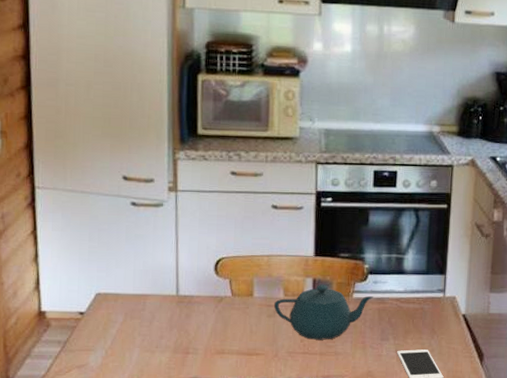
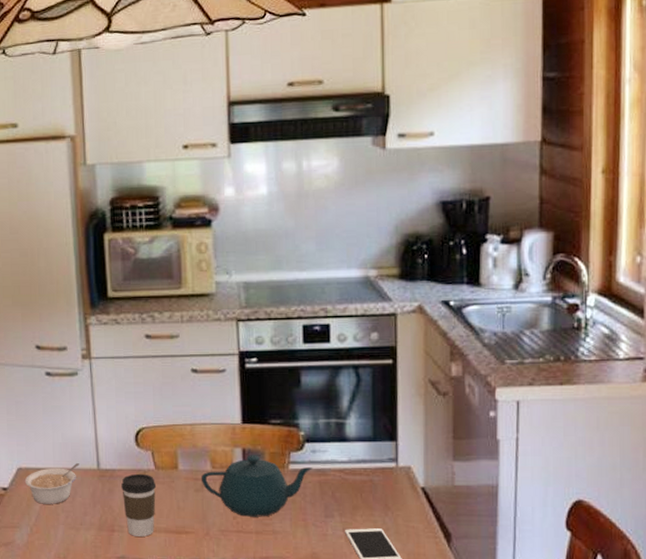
legume: none [102,289,159,328] -> present [24,463,79,504]
coffee cup: none [198,300,232,358] -> present [121,473,157,537]

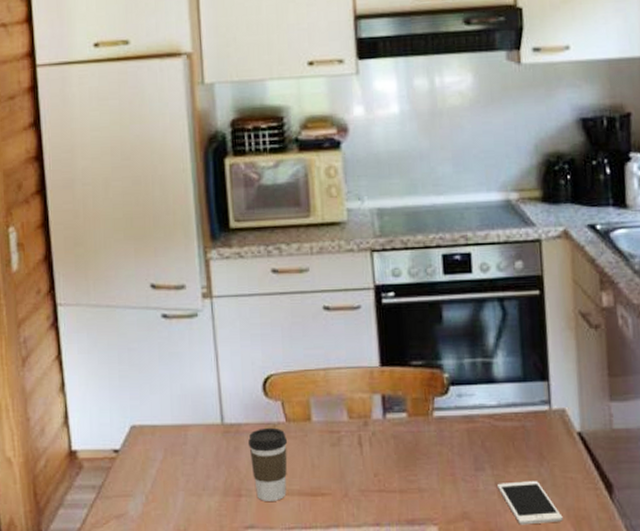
legume: present [24,463,79,504] -> none [138,418,201,467]
teapot: present [200,455,313,517] -> none [336,401,460,473]

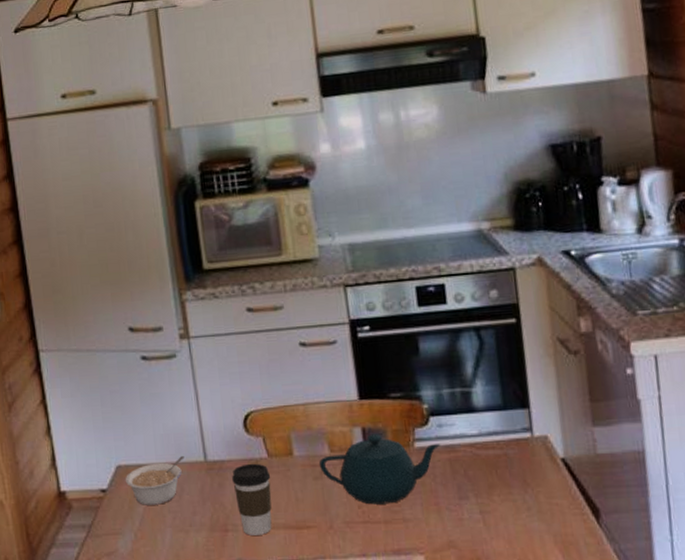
legume: none [138,418,201,467] -> present [125,456,184,505]
teapot: none [336,401,460,473] -> present [318,434,441,505]
cell phone: present [498,481,563,525] -> none [482,508,550,552]

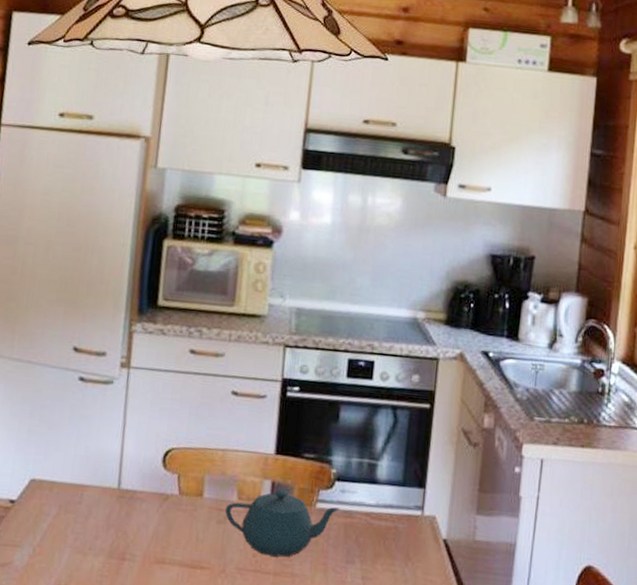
legume: present [125,456,184,505] -> none [36,480,99,524]
coffee cup: present [232,463,272,535] -> none [139,497,178,569]

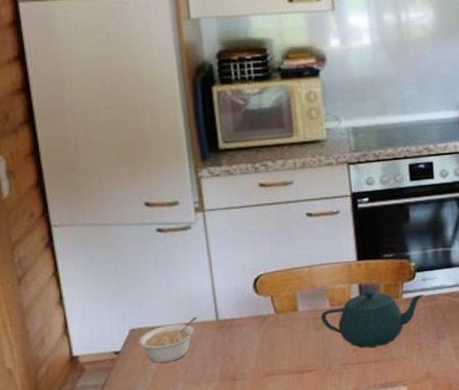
legume: none [36,480,99,524] -> present [138,317,197,363]

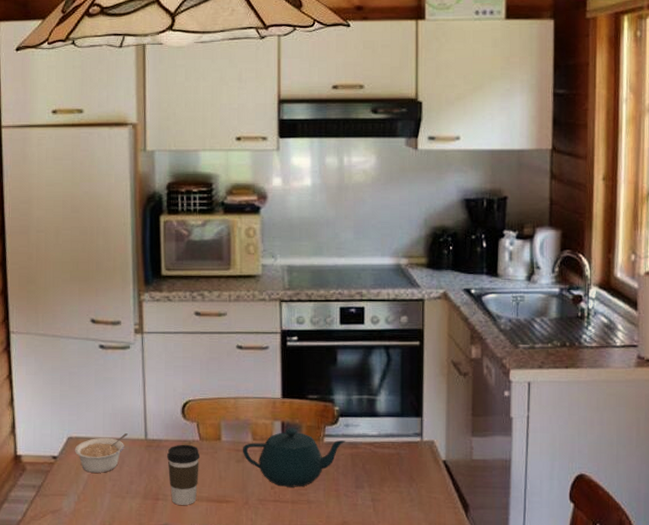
coffee cup: none [242,319,278,382] -> present [167,444,200,505]

